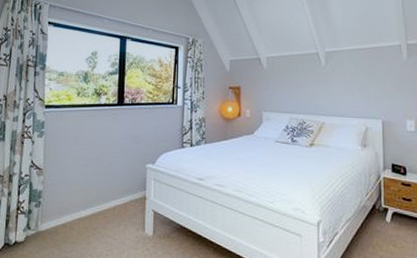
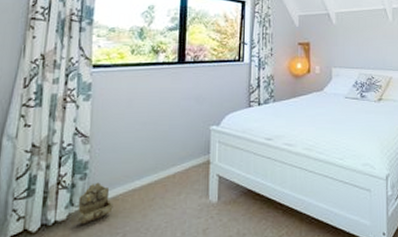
wall caddy: none [31,210,62,247] -> present [75,182,113,225]

